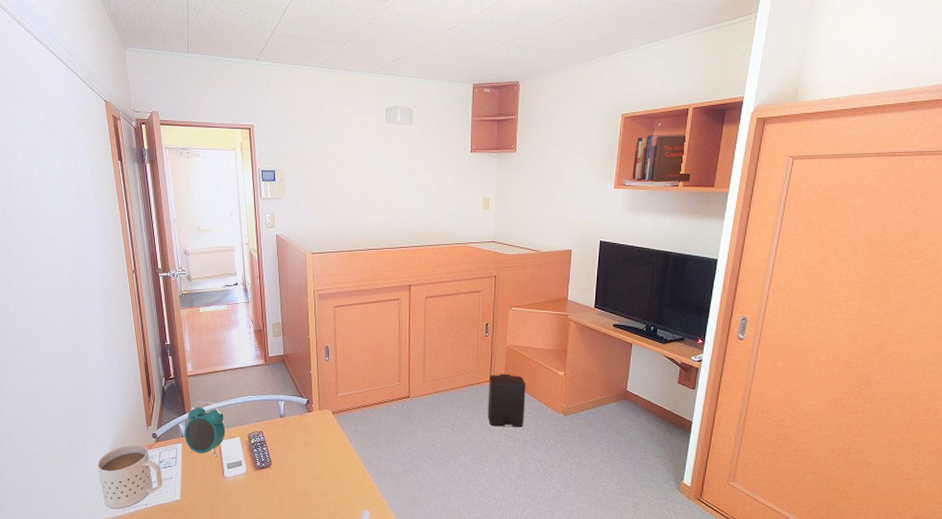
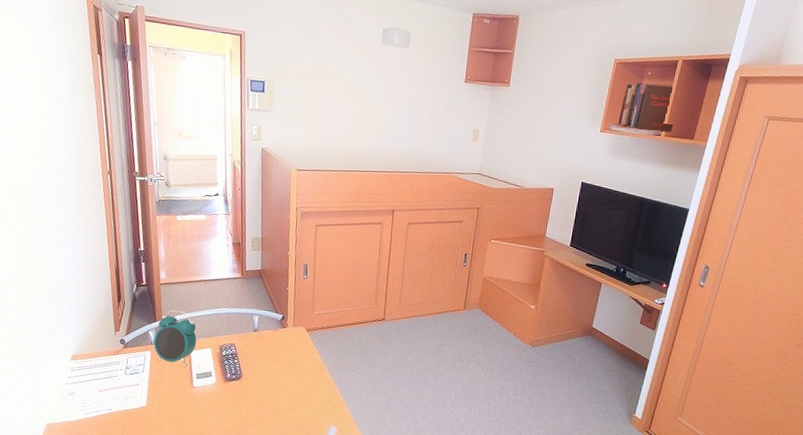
mug: present [98,444,162,509] -> none [60,348,129,412]
pedal bin: present [487,373,526,427] -> none [459,303,498,356]

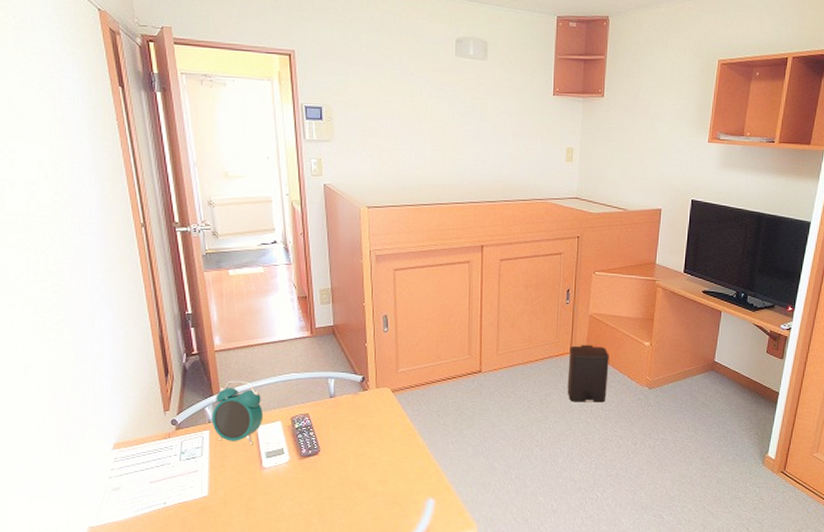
pedal bin: none [459,303,498,356] -> present [567,344,609,403]
books: present [618,82,673,132] -> none [727,84,787,138]

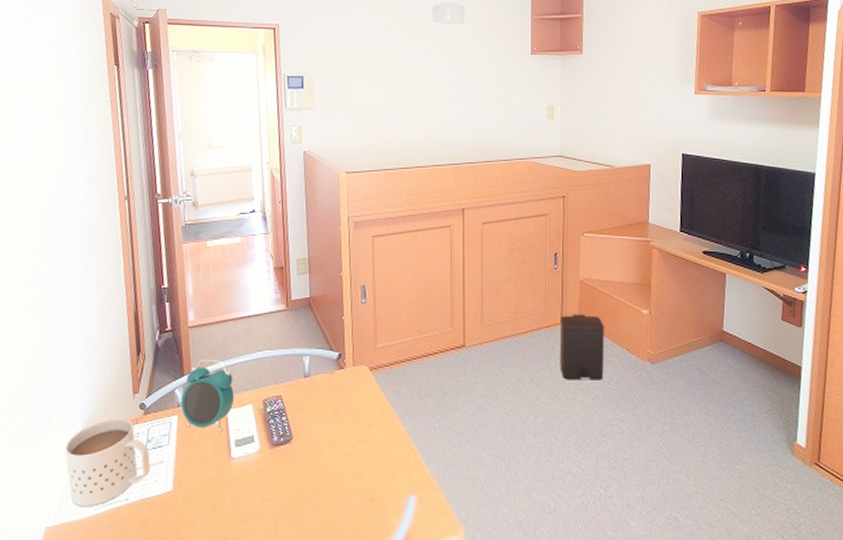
mug: none [101,433,185,510] -> present [65,418,150,507]

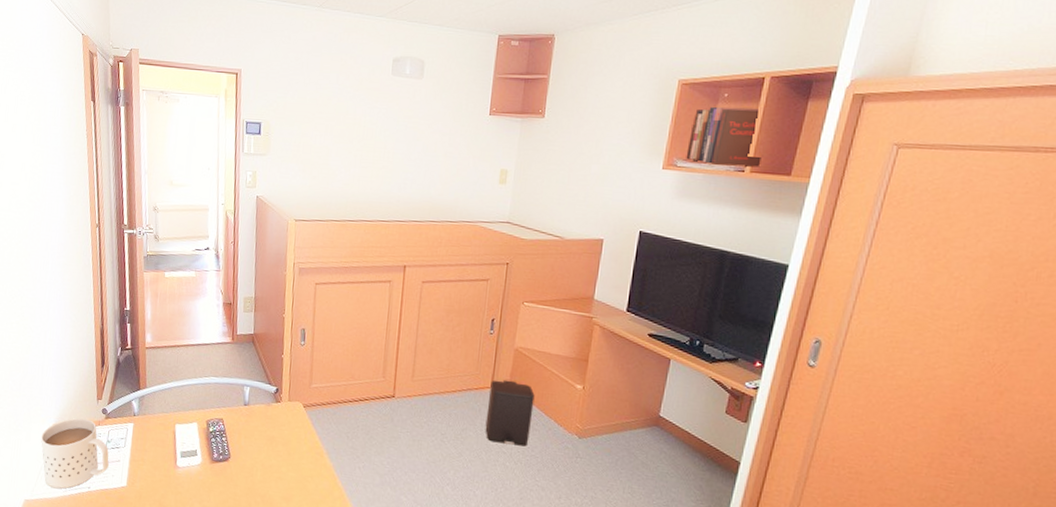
alarm clock: present [181,359,235,432] -> none [136,377,182,443]
books: none [713,34,778,86] -> present [686,106,761,167]

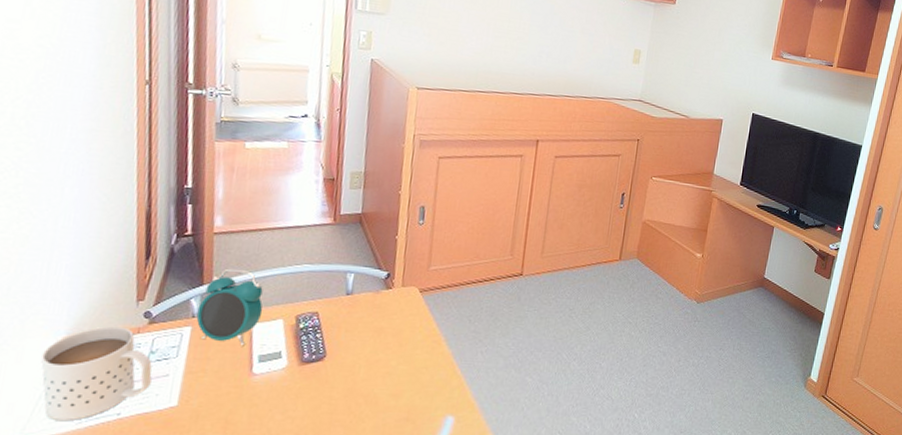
alarm clock: none [136,377,182,443] -> present [196,268,263,346]
pedal bin: present [485,379,535,447] -> none [612,252,660,315]
books: present [686,106,761,167] -> none [790,9,845,64]

